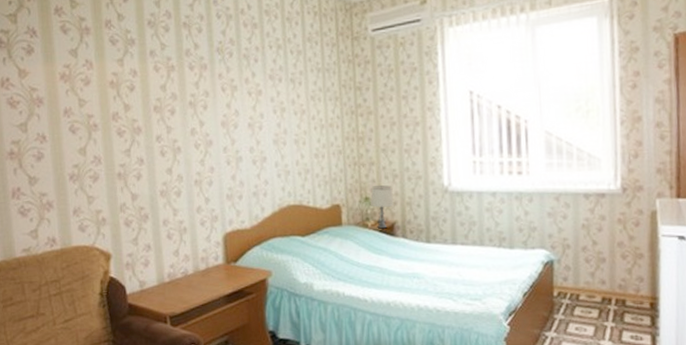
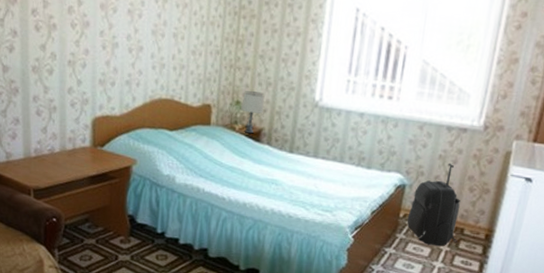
rolling backpack: none [562,231,621,323] -> present [407,163,460,247]

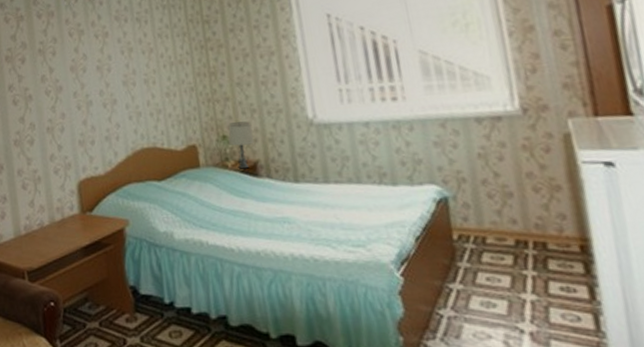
rolling backpack: present [407,163,460,247] -> none [461,160,544,272]

